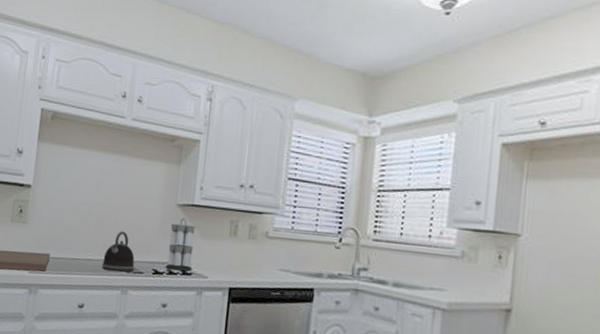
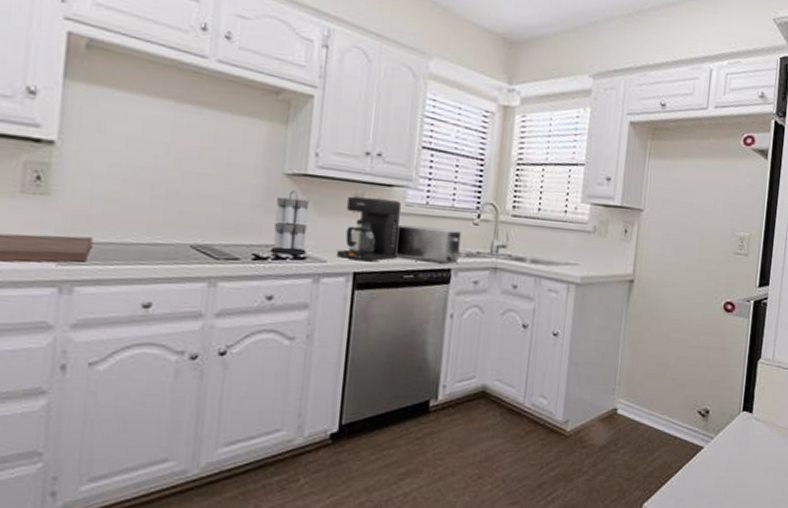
kettle: present [101,230,135,272] -> none [176,206,227,259]
coffee maker: none [215,222,269,279] -> present [336,196,401,262]
toaster: none [264,247,324,285] -> present [395,224,461,265]

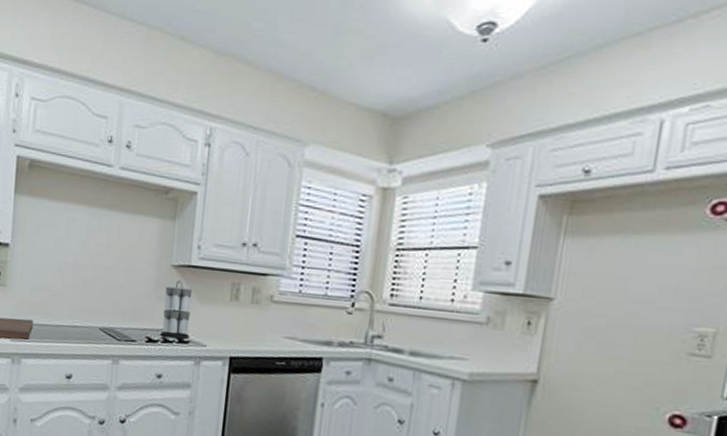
coffee maker: present [336,196,401,262] -> none [214,285,275,348]
toaster: present [395,224,461,265] -> none [268,312,334,354]

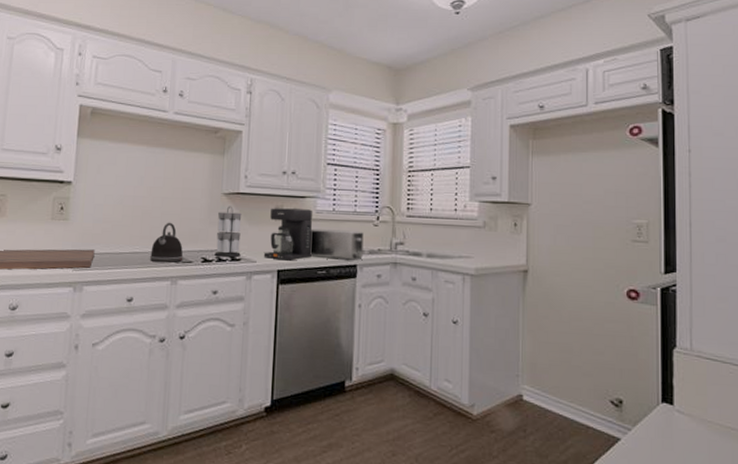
kettle: none [90,294,126,340] -> present [149,222,184,263]
coffee maker: none [214,285,275,348] -> present [263,208,313,261]
toaster: none [268,312,334,354] -> present [310,229,364,261]

